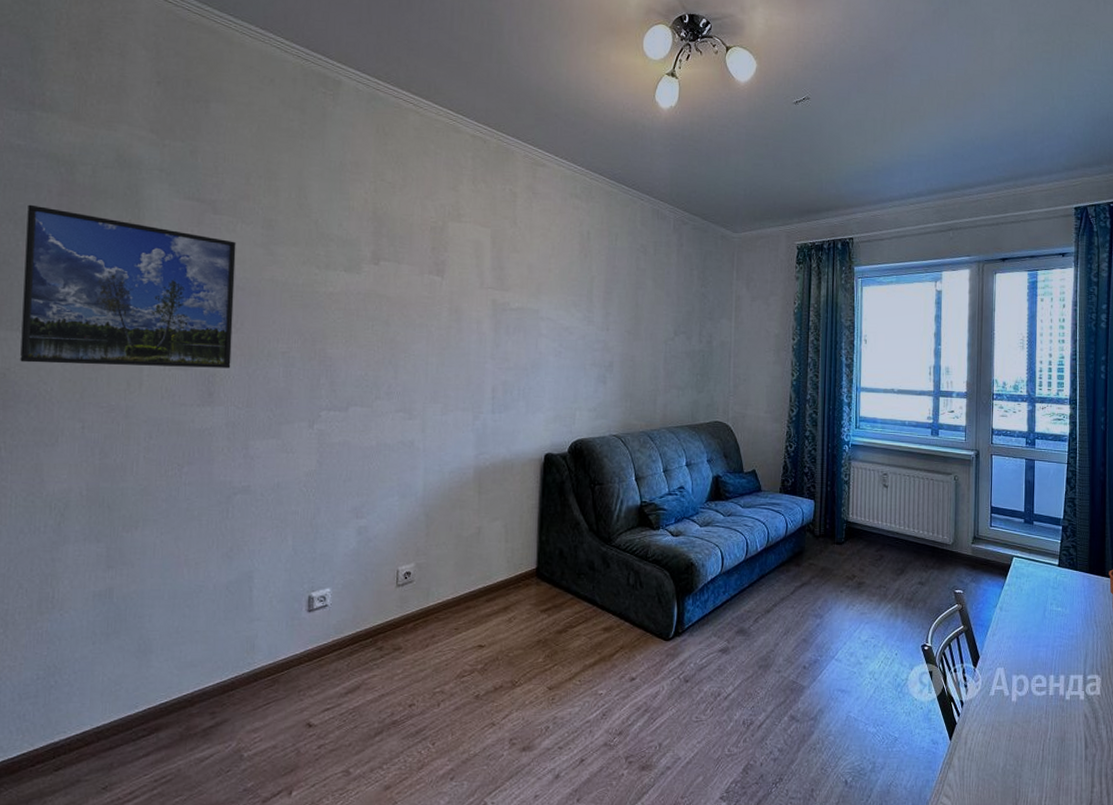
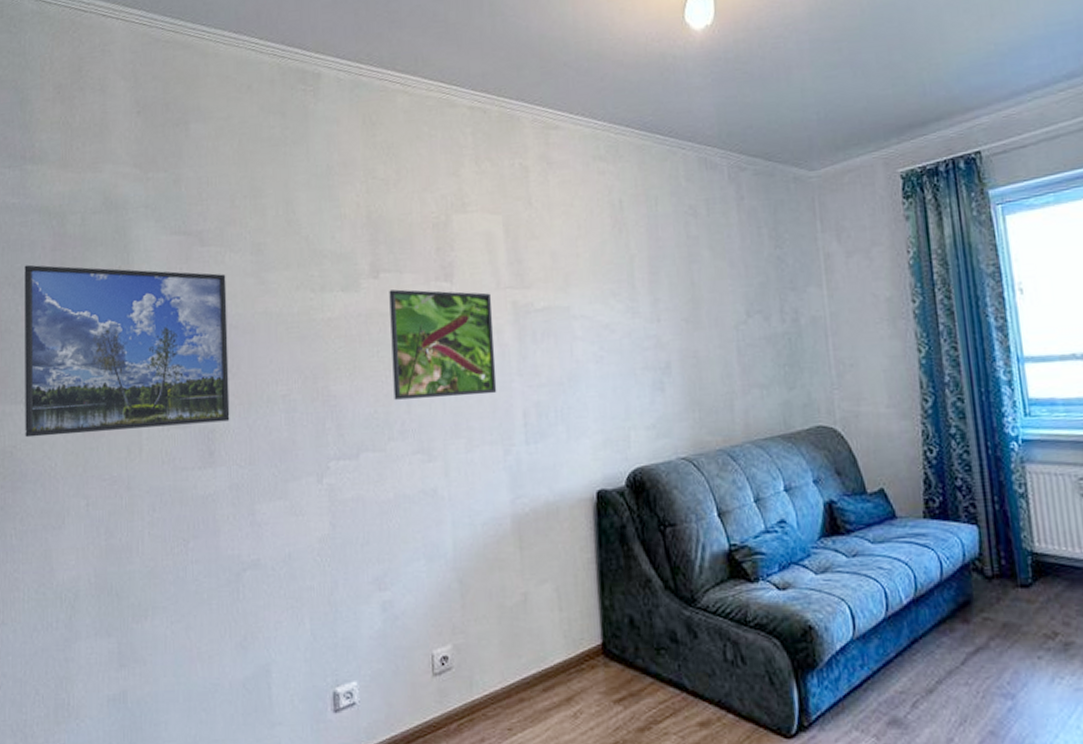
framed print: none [383,276,476,371] -> present [389,289,497,400]

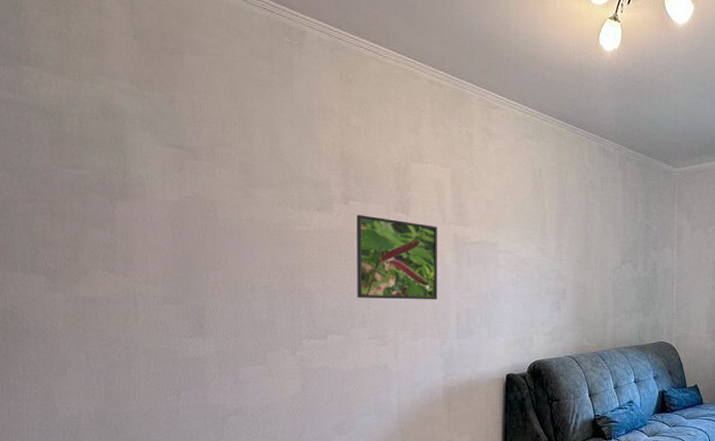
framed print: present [24,264,230,438] -> none [22,154,218,302]

